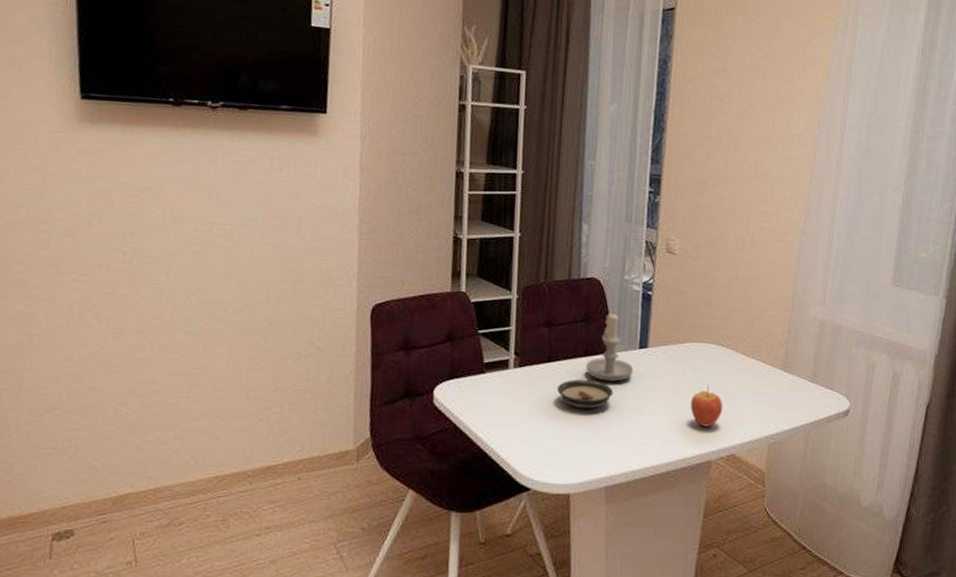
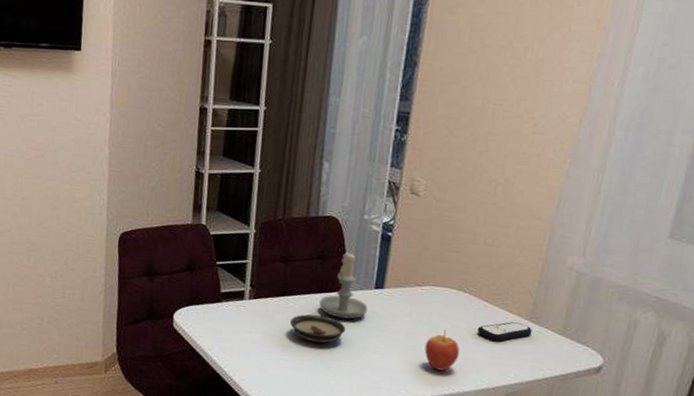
remote control: none [737,373,786,394] -> present [477,322,532,342]

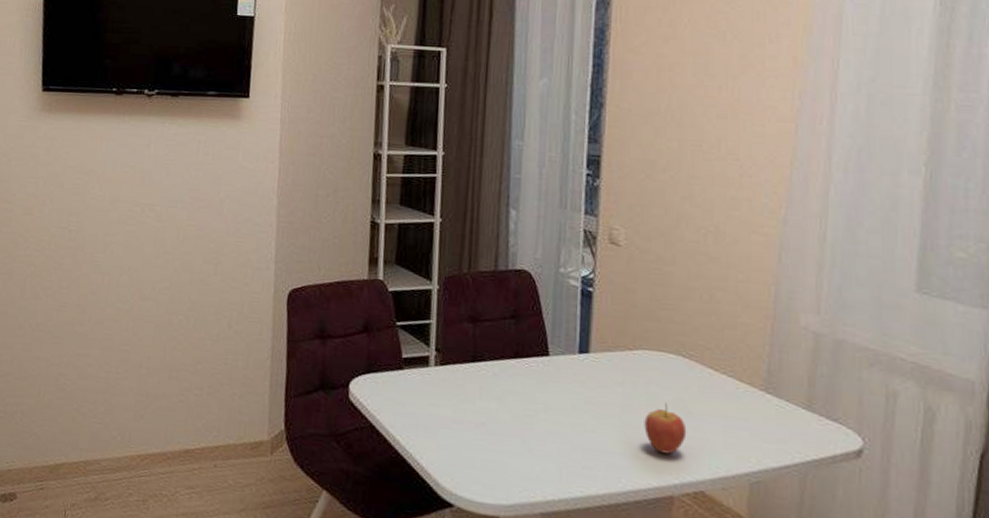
saucer: present [289,314,346,344] -> none [482,383,549,419]
candle: present [319,251,368,319] -> none [516,309,573,390]
remote control: present [477,322,532,342] -> none [704,393,770,418]

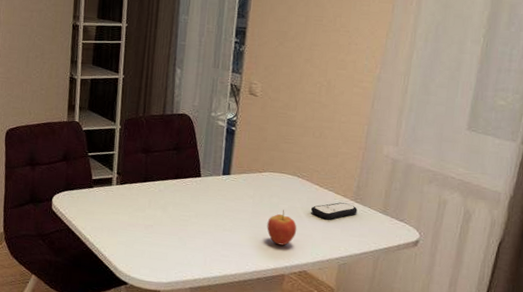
remote control: none [704,393,770,418] -> present [310,202,358,220]

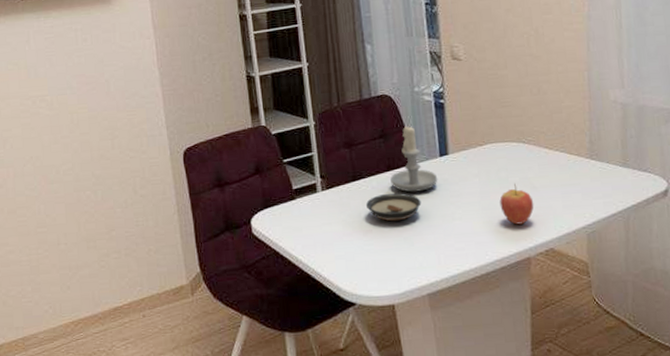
saucer: none [151,197,199,223] -> present [365,192,422,222]
candle: none [176,143,218,202] -> present [390,125,438,192]
remote control: present [310,202,358,220] -> none [544,162,596,186]

